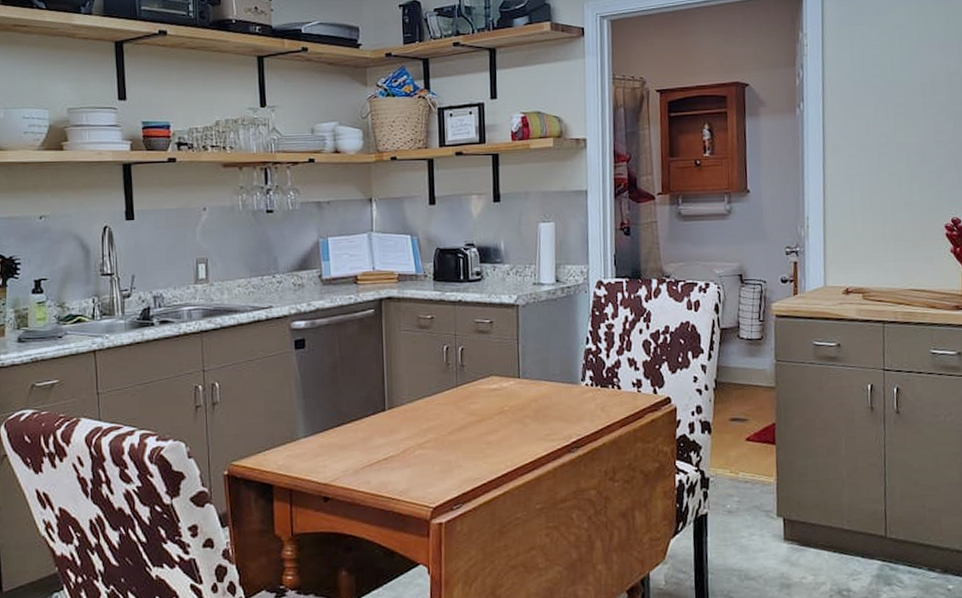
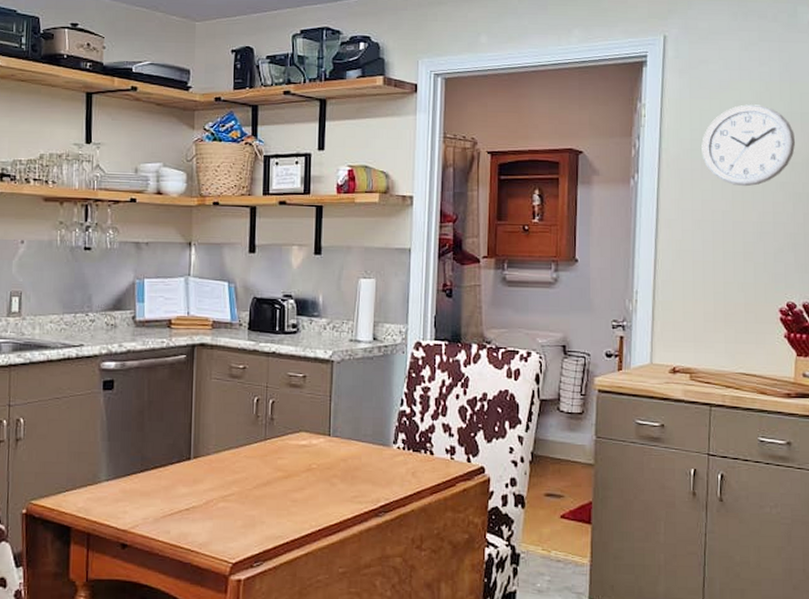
wall clock: none [863,27,953,109] -> present [701,104,795,187]

